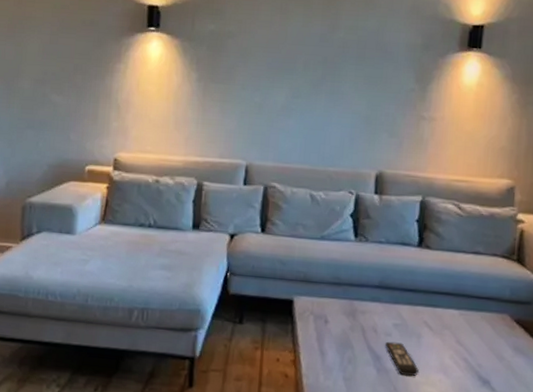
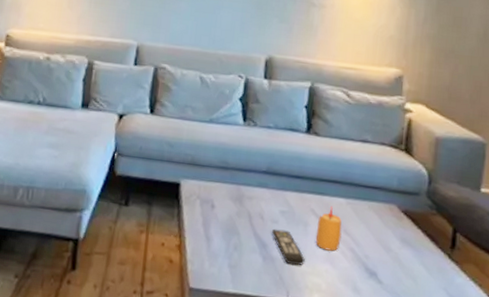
candle: none [429,317,455,362] -> present [315,206,342,252]

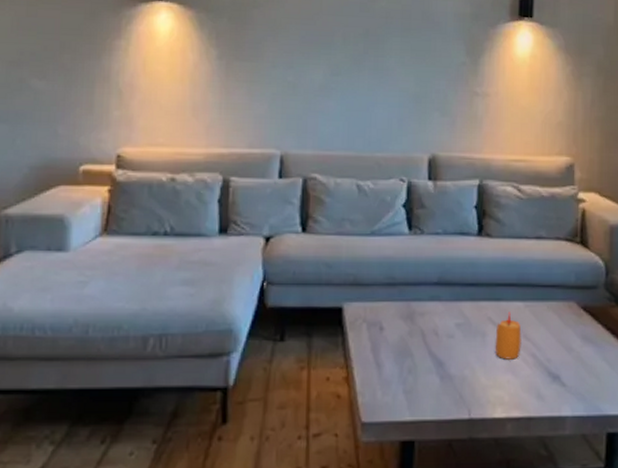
remote control: present [271,228,305,266] -> none [447,344,485,381]

